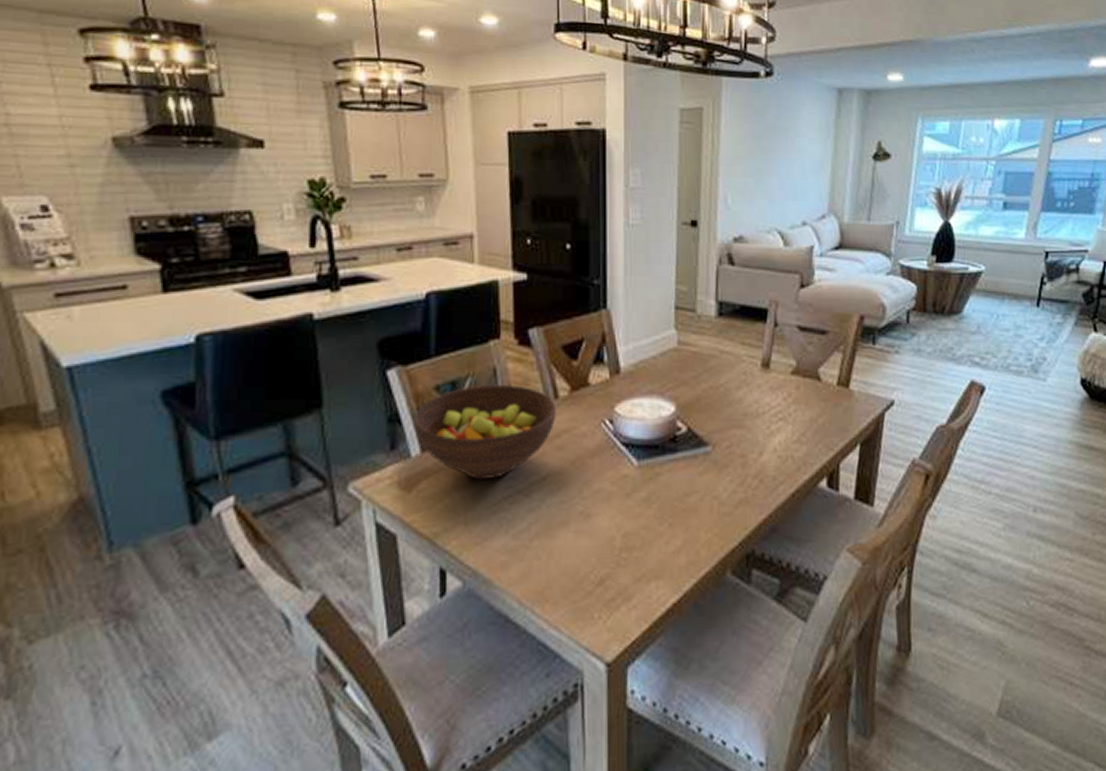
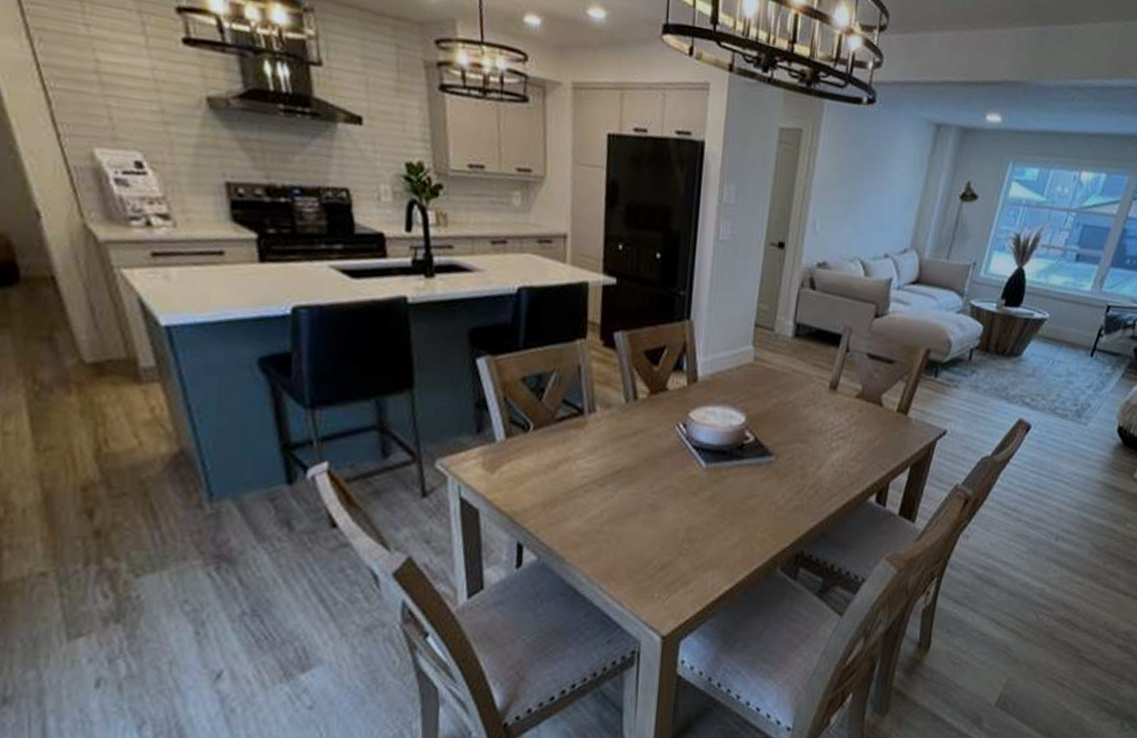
fruit bowl: present [414,384,557,479] -> none [500,381,635,468]

